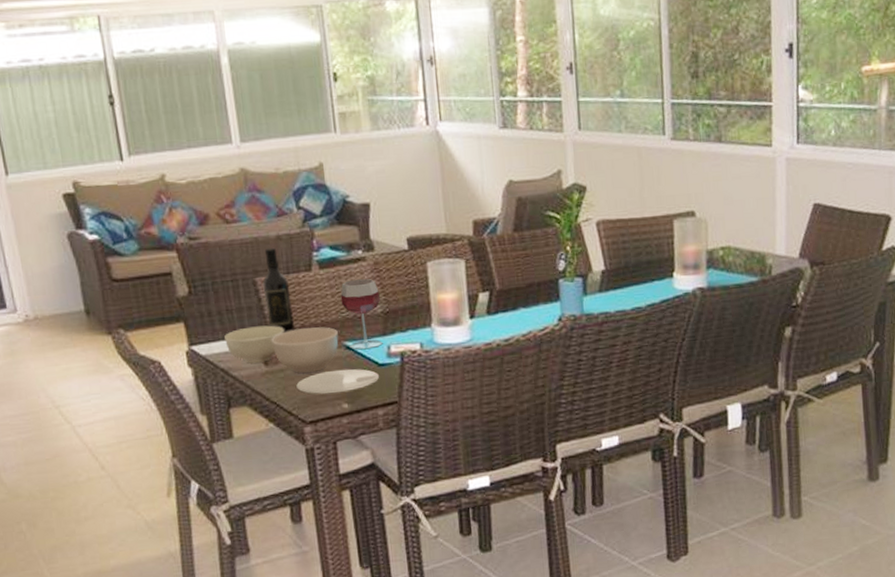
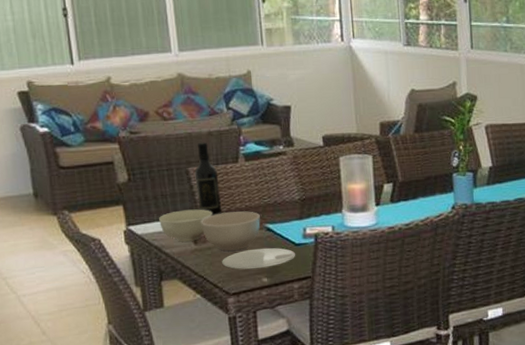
wineglass: present [340,278,384,351] -> none [263,170,301,232]

